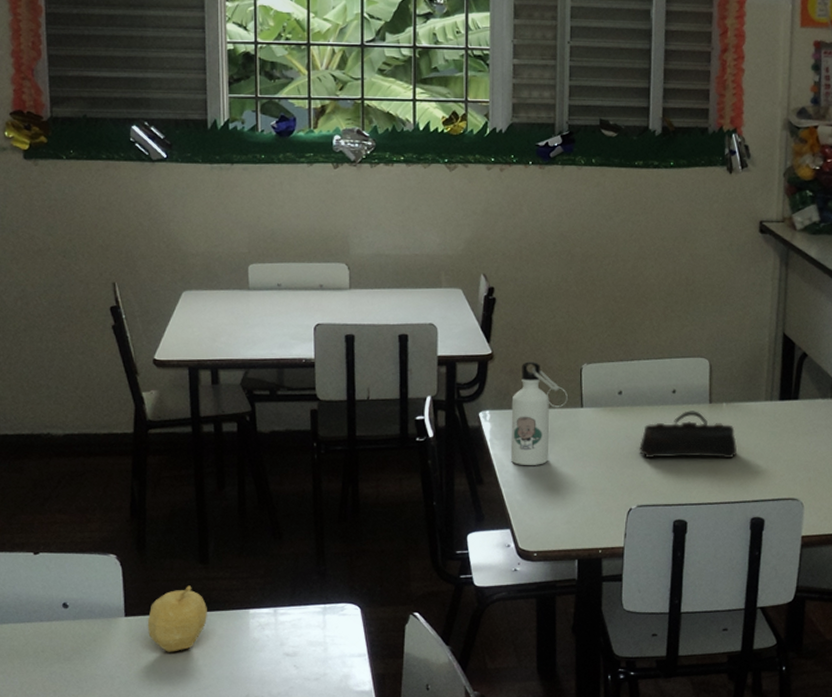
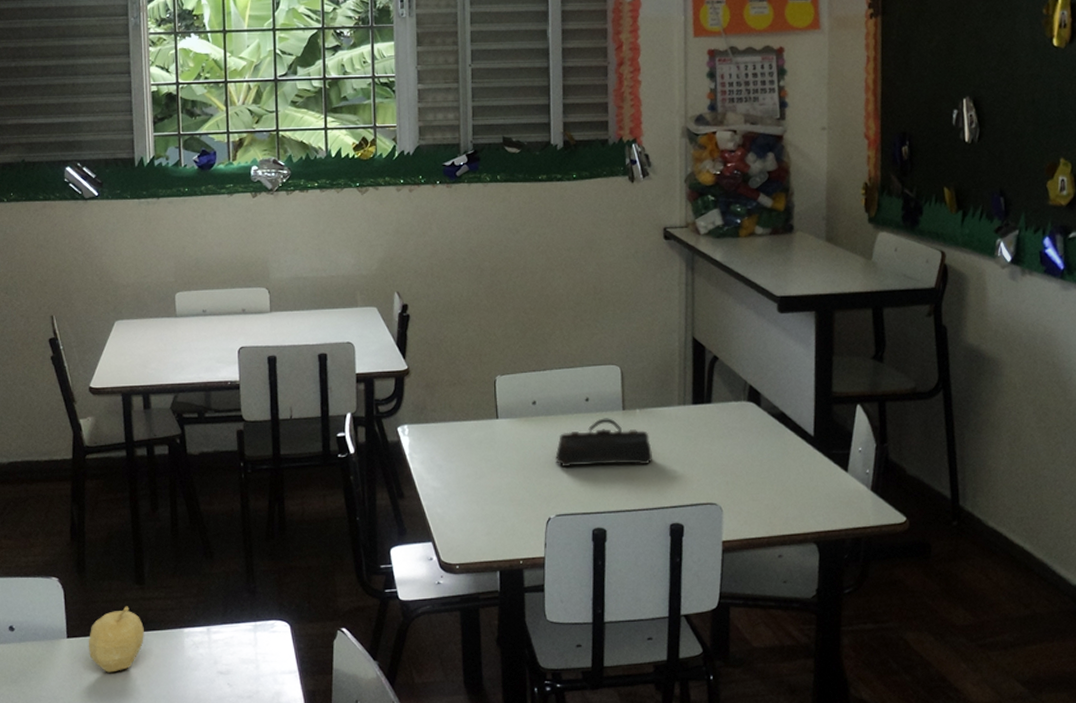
water bottle: present [510,361,568,465] -> none [428,375,483,478]

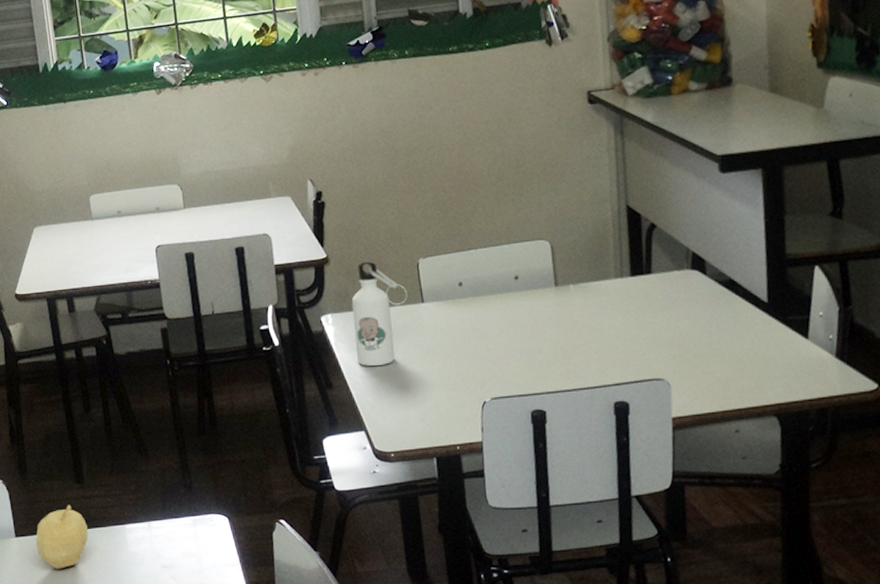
water bottle: none [428,375,483,478] -> present [351,261,408,366]
pencil case: present [555,418,653,466] -> none [486,295,592,348]

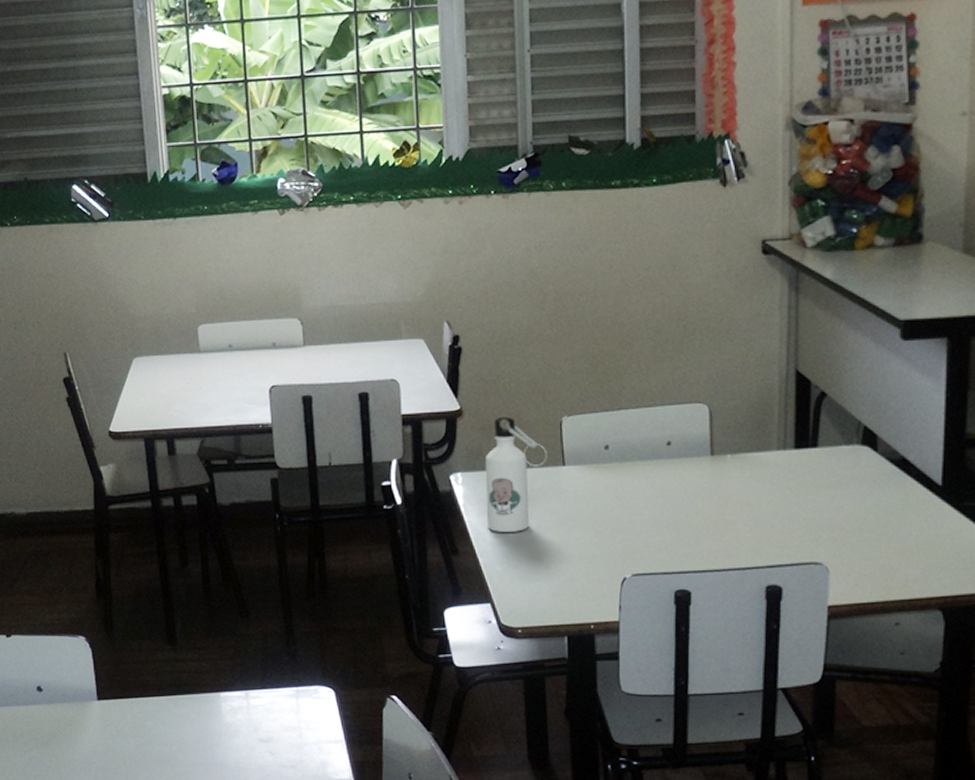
fruit: present [35,505,88,569] -> none [119,668,179,737]

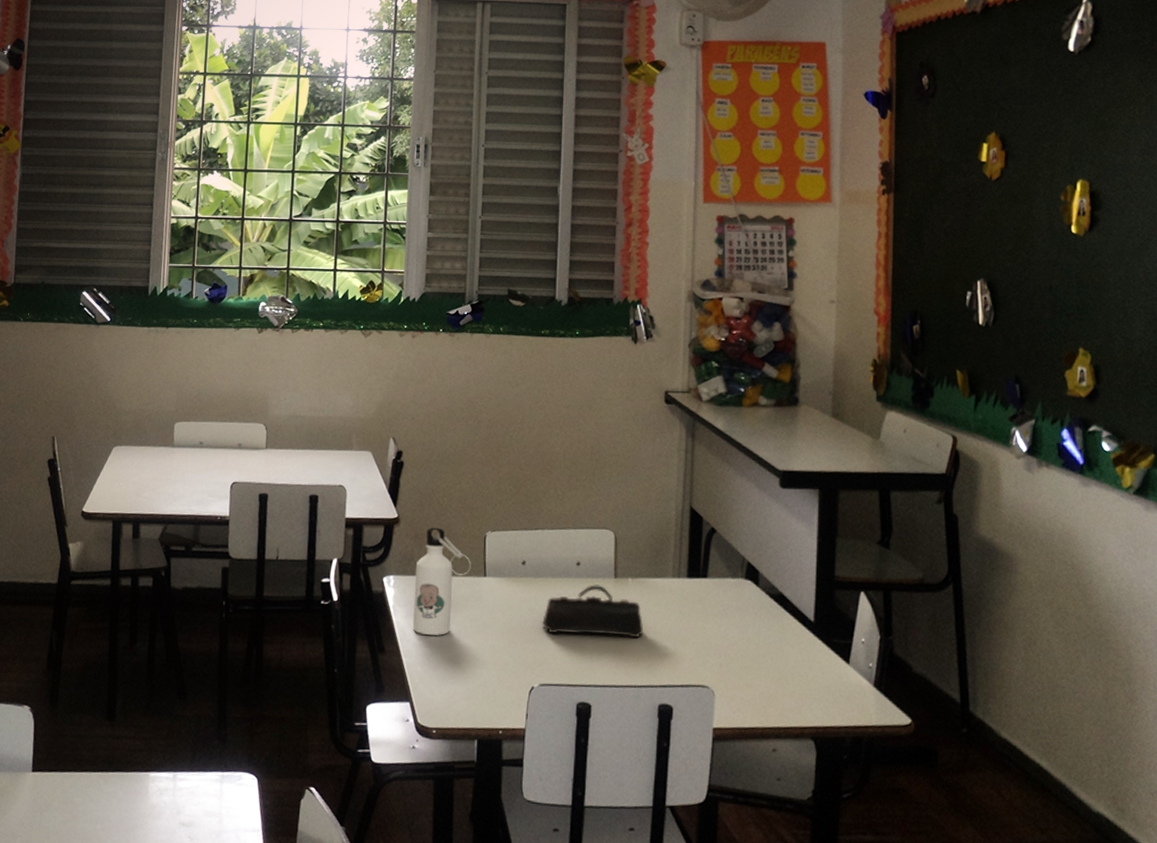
pencil case: none [631,464,747,520] -> present [542,584,644,637]

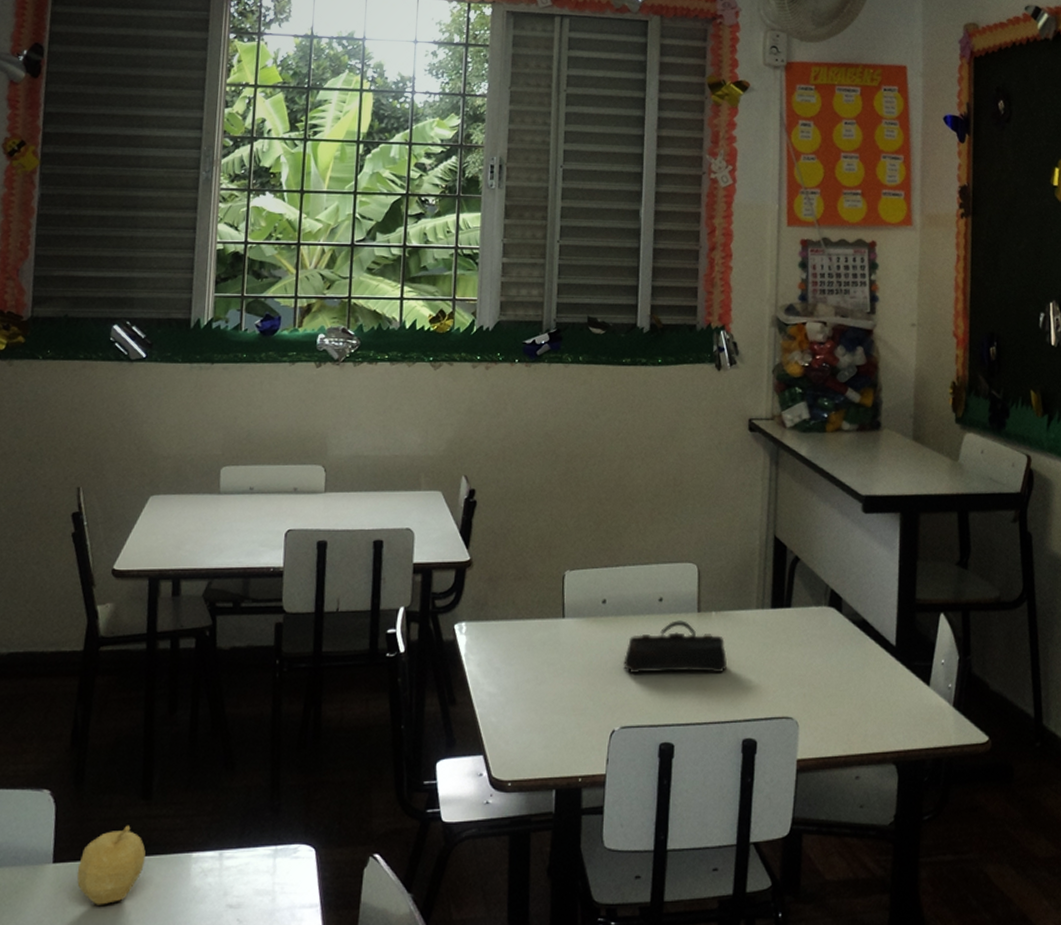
fruit: none [52,743,110,813] -> present [77,825,146,905]
water bottle: present [412,527,471,636] -> none [486,568,549,683]

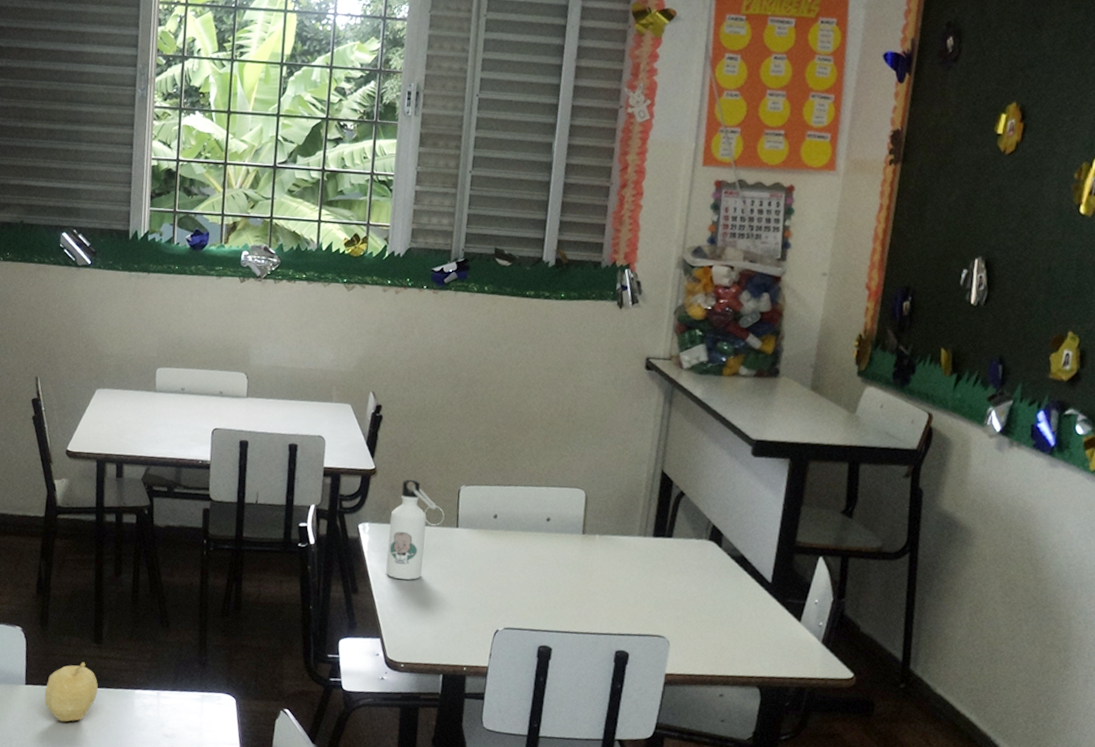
water bottle: none [486,568,549,683] -> present [386,479,445,580]
pencil case: present [623,620,728,673] -> none [510,539,607,590]

